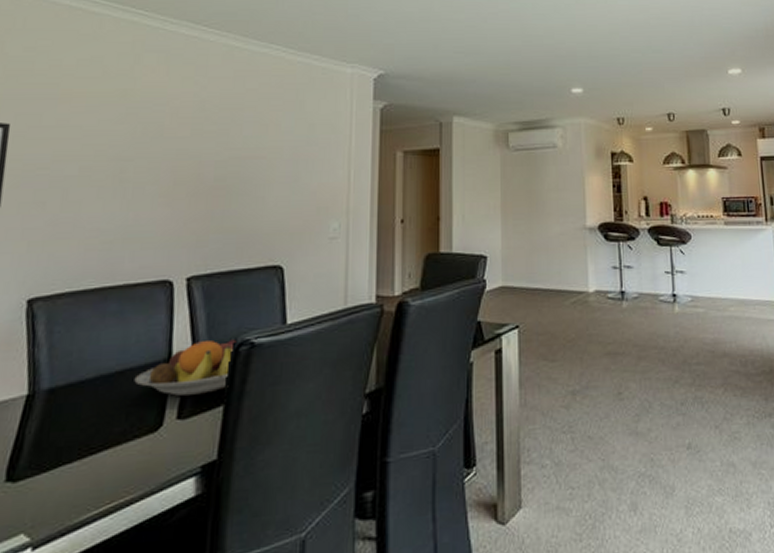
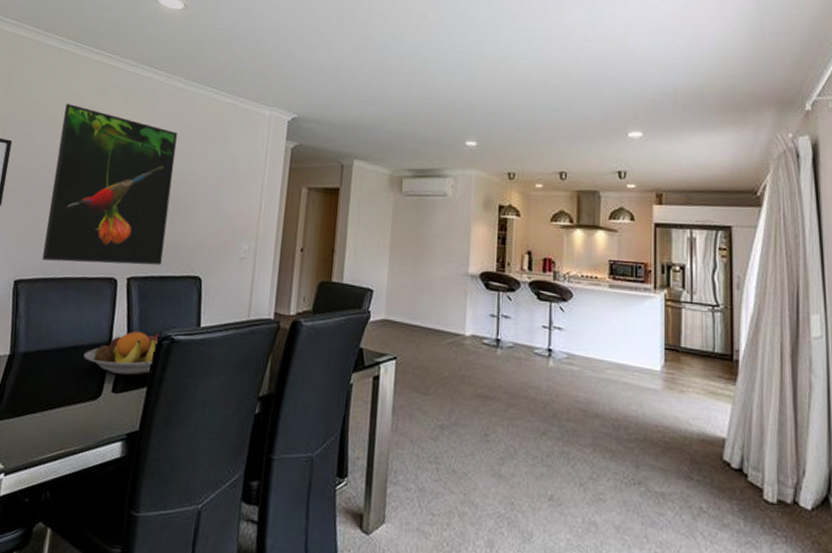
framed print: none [66,74,240,271] -> present [42,104,178,265]

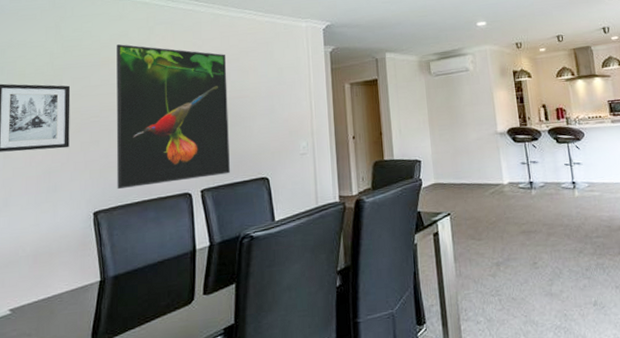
fruit bowl: present [83,331,161,375] -> none [171,234,240,278]

